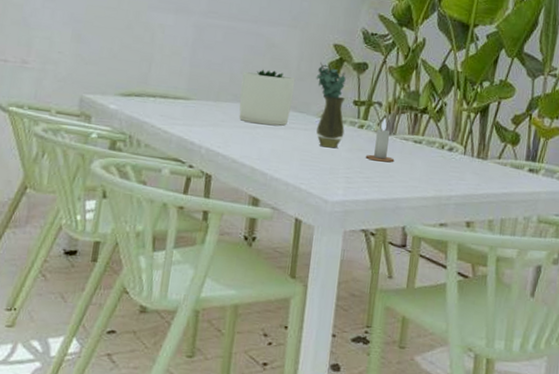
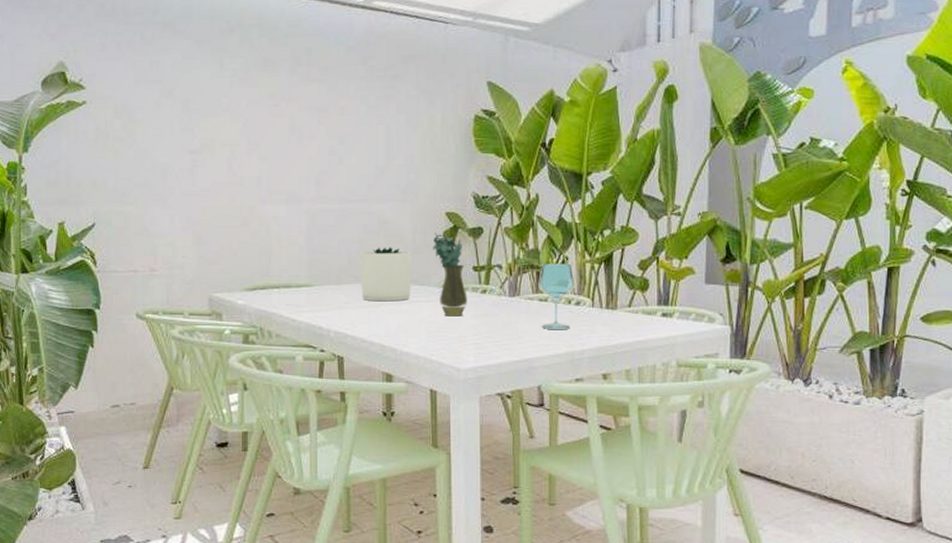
candle: present [365,118,395,163] -> none [492,280,522,324]
wine glass: none [413,106,451,174] -> present [538,263,575,330]

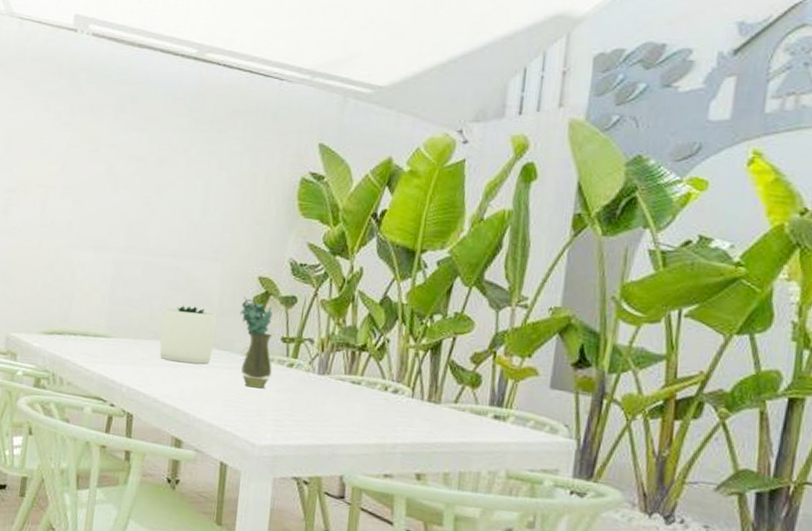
wine glass: present [538,263,575,330] -> none [350,343,395,419]

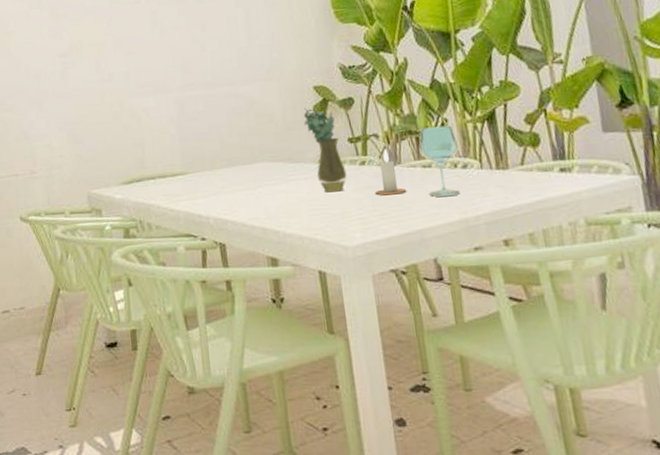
planter: present [159,305,218,364] -> none [231,127,287,184]
candle: none [296,356,330,405] -> present [375,149,407,196]
wine glass: none [350,343,395,419] -> present [418,125,460,197]

